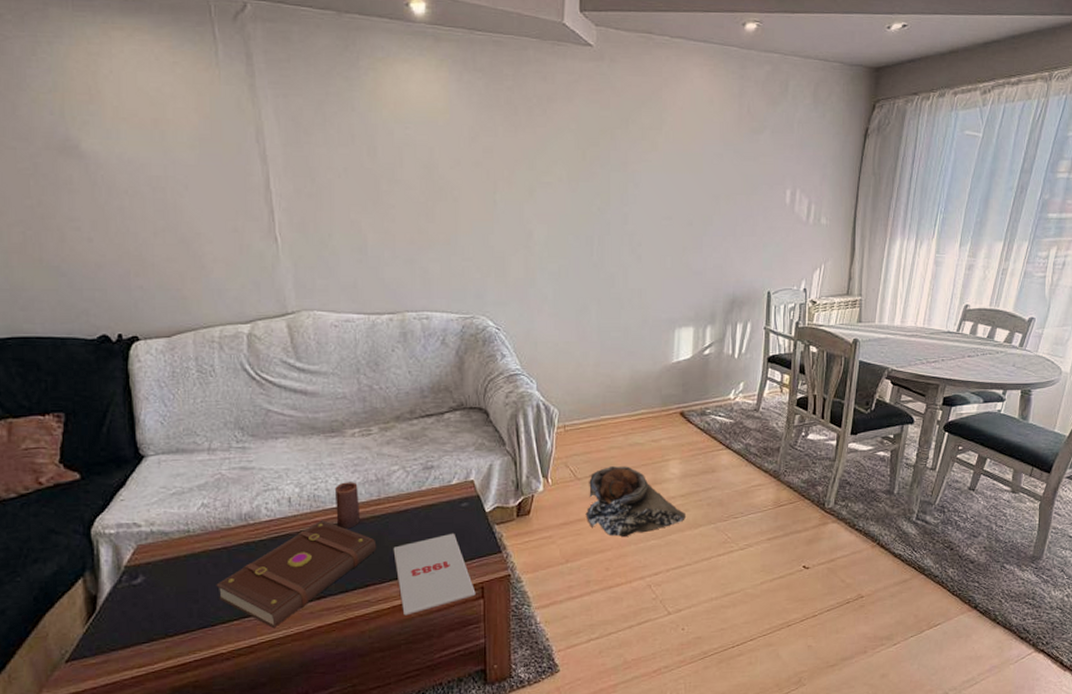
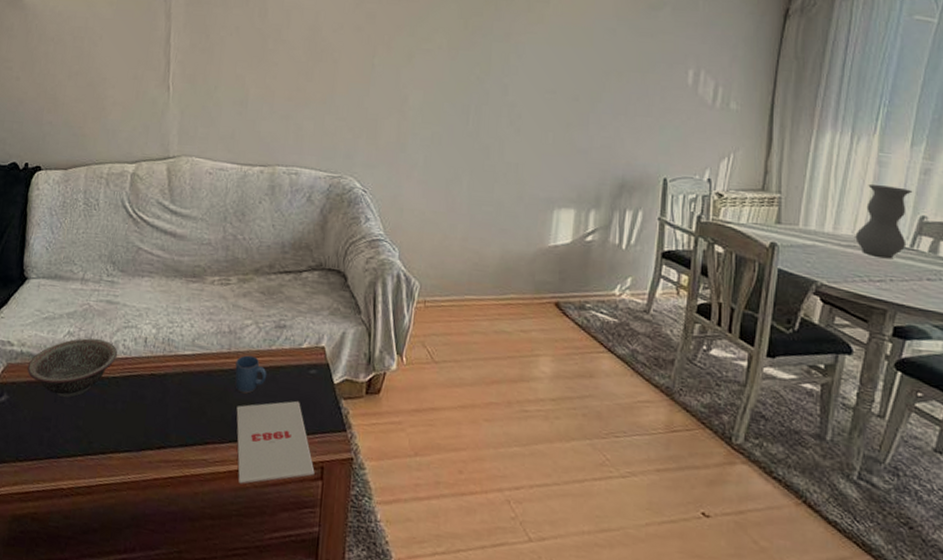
decorative bowl: none [161,505,261,568] -> present [27,338,118,398]
book: present [216,520,377,628] -> none [68,365,221,471]
candle: present [335,482,360,529] -> none [186,329,211,379]
mug: none [387,499,420,535] -> present [235,355,267,394]
dog bed: present [585,465,685,537] -> none [440,352,556,437]
vase: none [917,282,960,343] -> present [855,184,913,259]

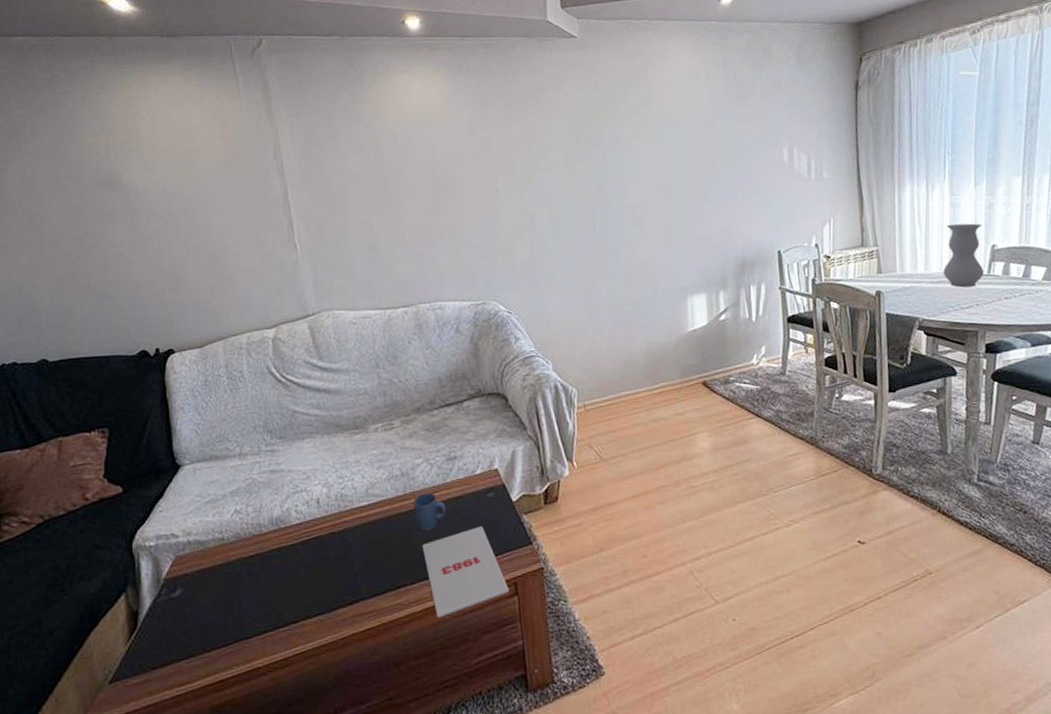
decorative bowl: present [27,338,118,398] -> none [197,510,292,577]

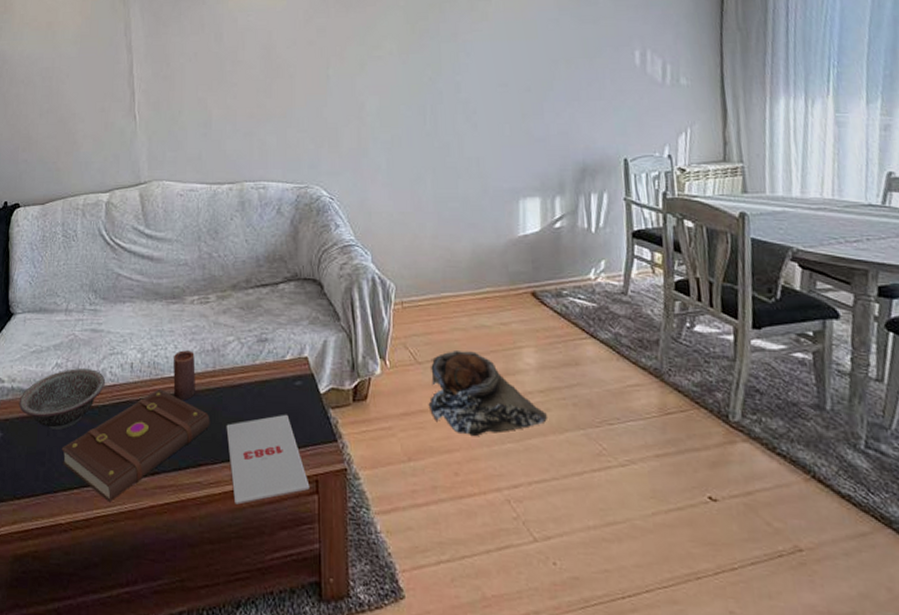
decorative bowl: none [197,510,292,577] -> present [18,367,106,430]
book: none [250,520,406,638] -> present [61,389,210,502]
candle: none [362,478,387,528] -> present [173,350,196,400]
mug: present [413,492,447,531] -> none [221,372,253,411]
dog bed: none [615,443,722,520] -> present [428,349,547,436]
vase: present [943,223,985,288] -> none [824,145,878,218]

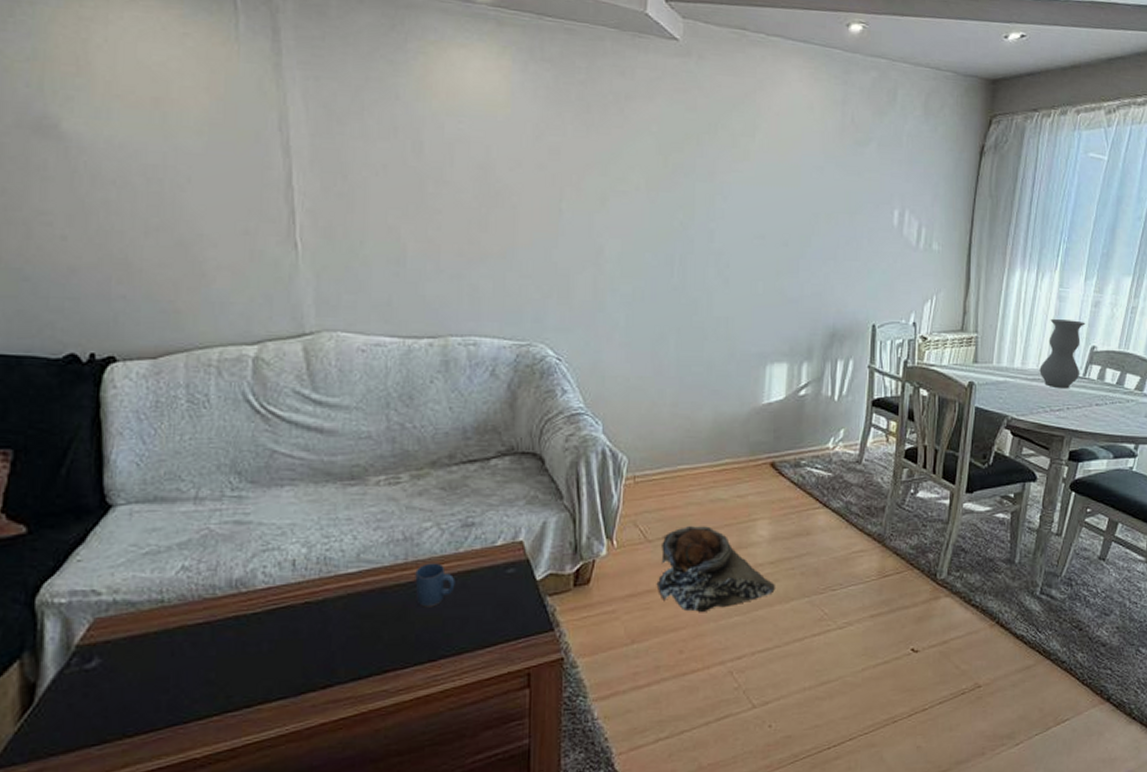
decorative bowl: present [18,367,106,430] -> none [125,569,257,648]
book: present [61,389,210,502] -> none [193,588,400,725]
candle: present [173,350,196,400] -> none [351,541,381,600]
mug: none [221,372,253,411] -> present [415,563,456,608]
magazine: present [226,414,310,505] -> none [420,605,520,710]
vase: none [824,145,878,218] -> present [1039,319,1086,389]

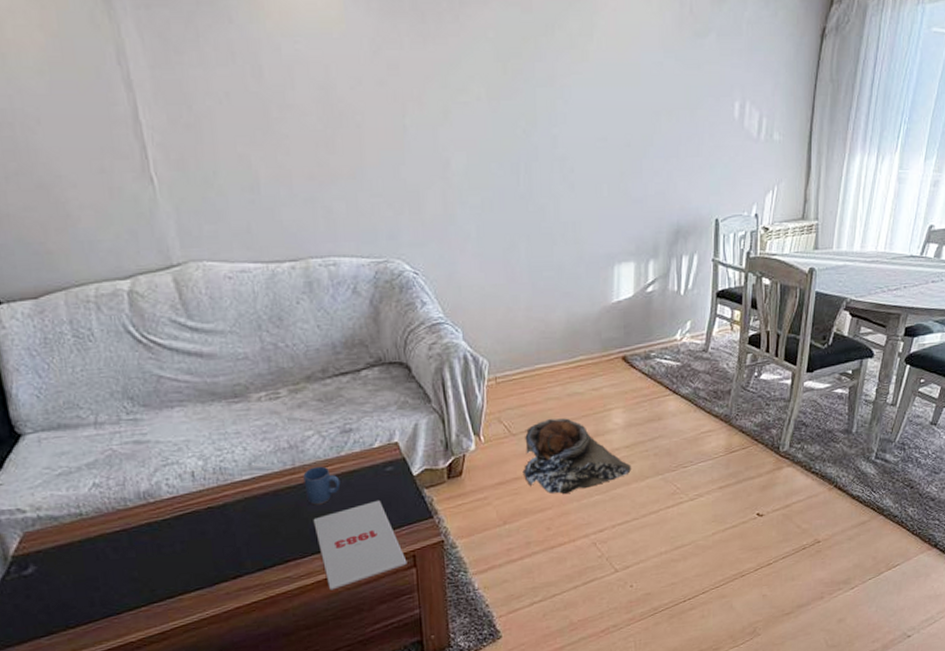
magazine: none [420,605,520,710] -> present [313,499,407,591]
vase: present [1039,319,1086,389] -> none [878,201,924,269]

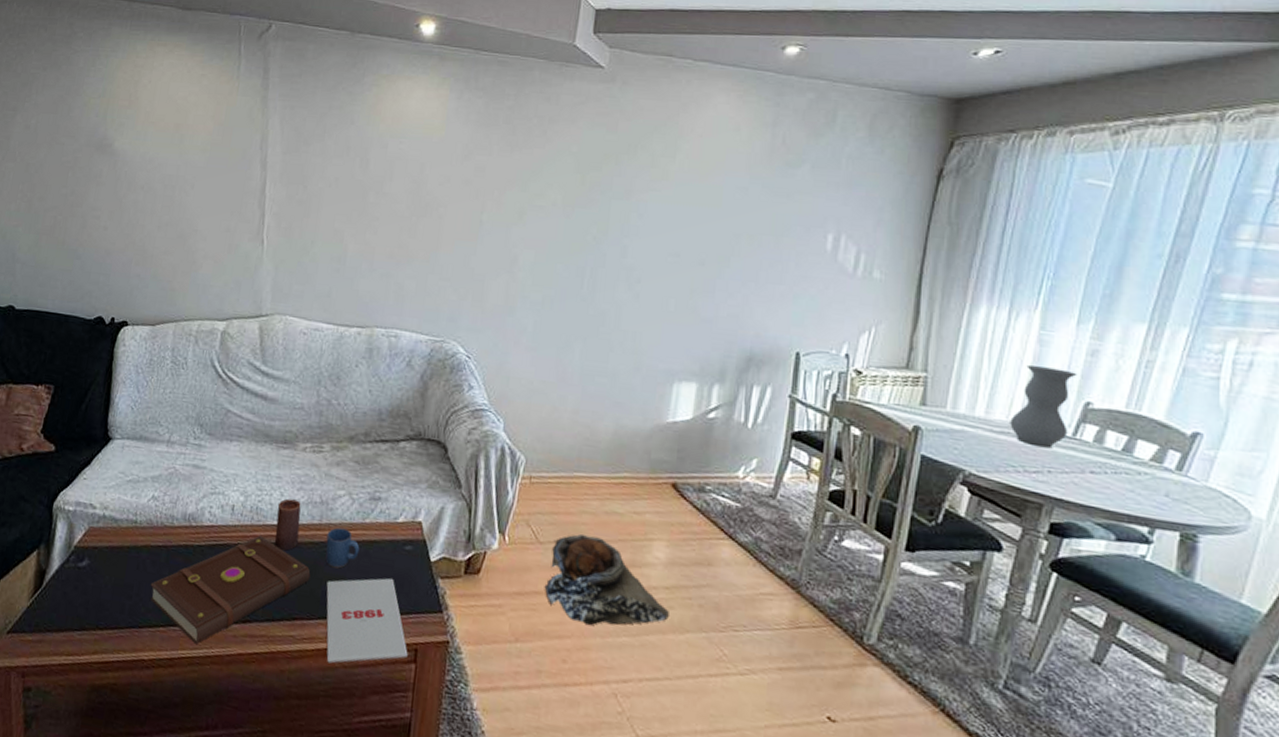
book: none [117,494,295,612] -> present [150,535,311,644]
candle: none [244,450,274,502] -> present [275,498,301,551]
vase: none [878,201,924,269] -> present [1010,365,1077,448]

